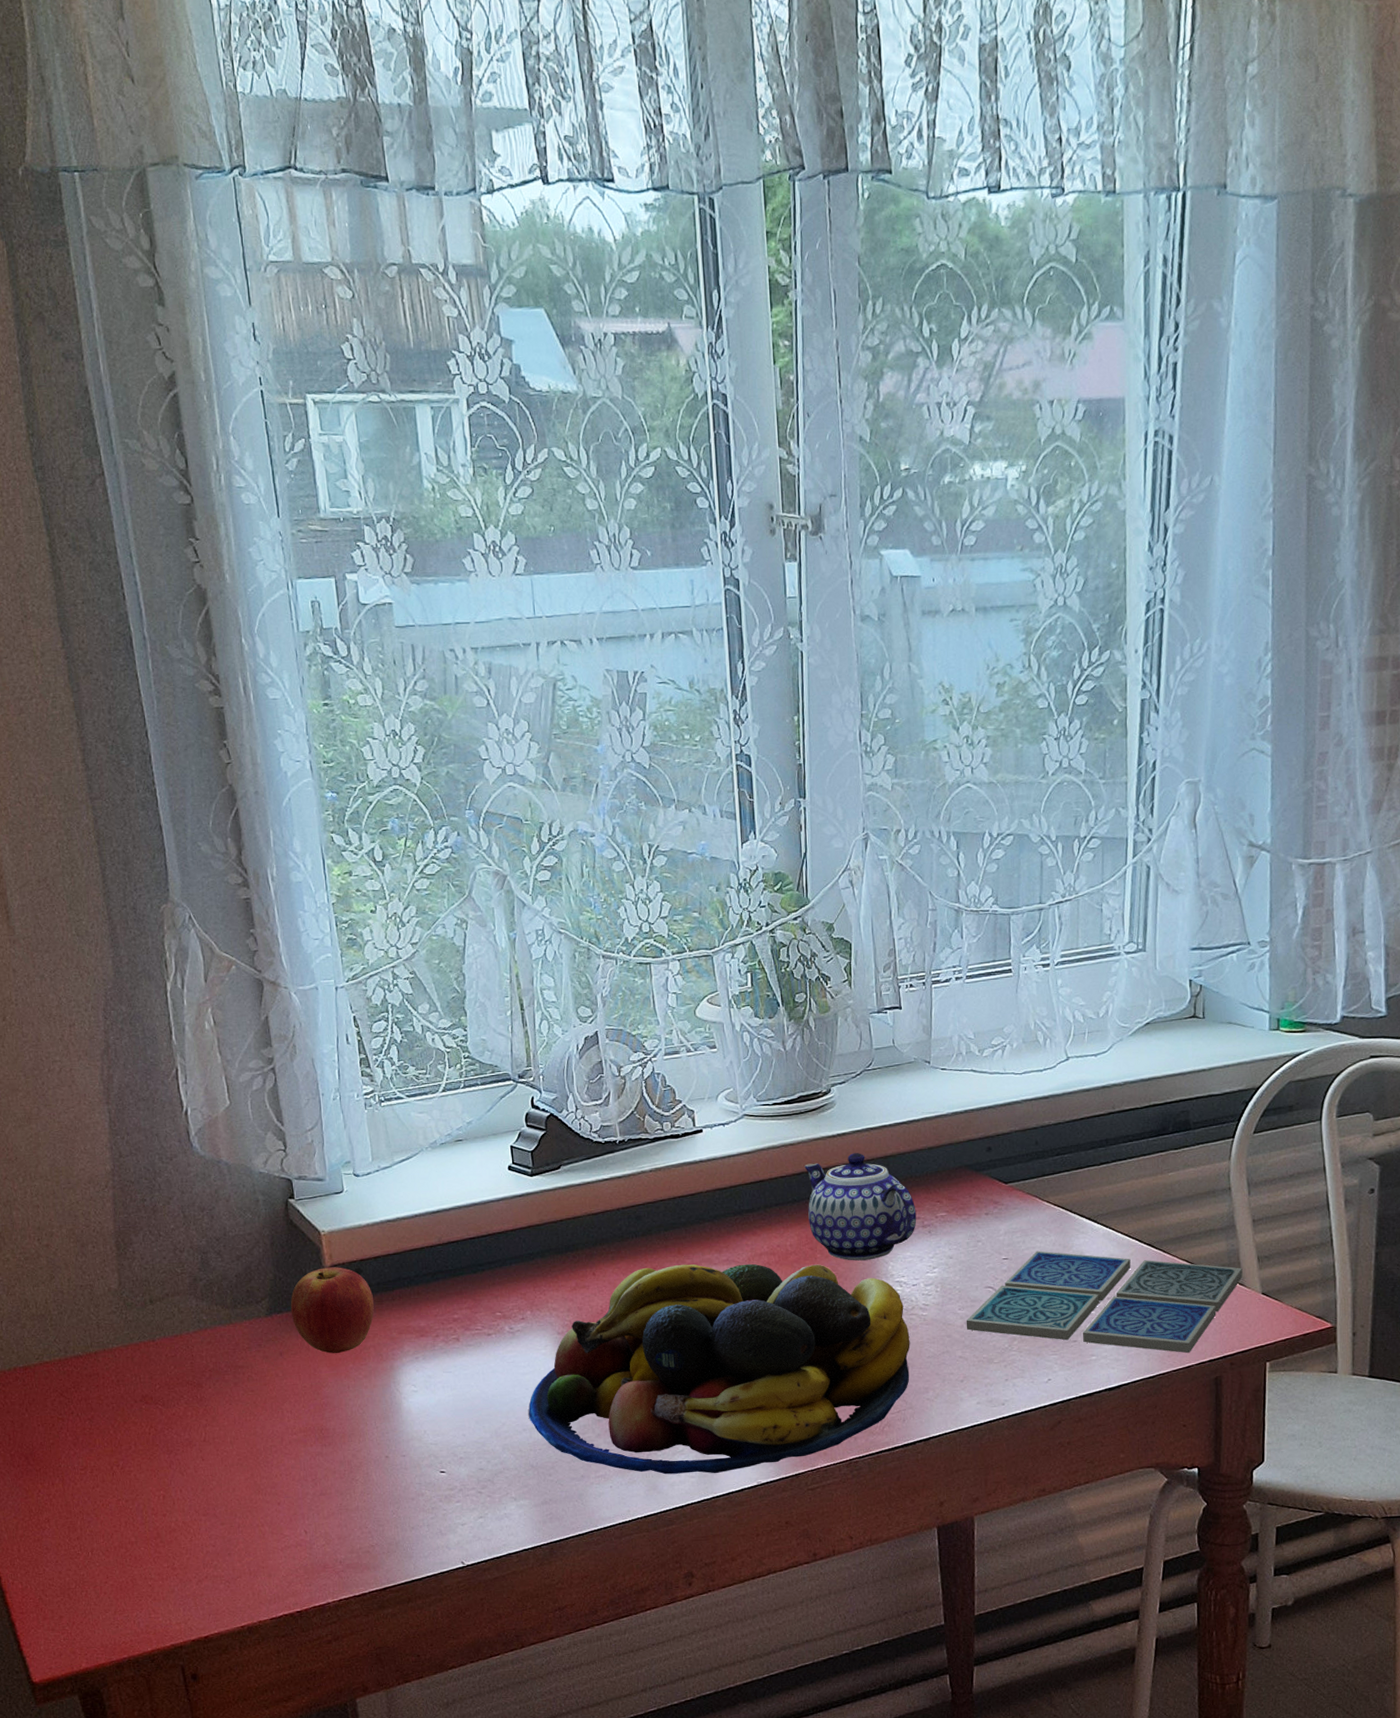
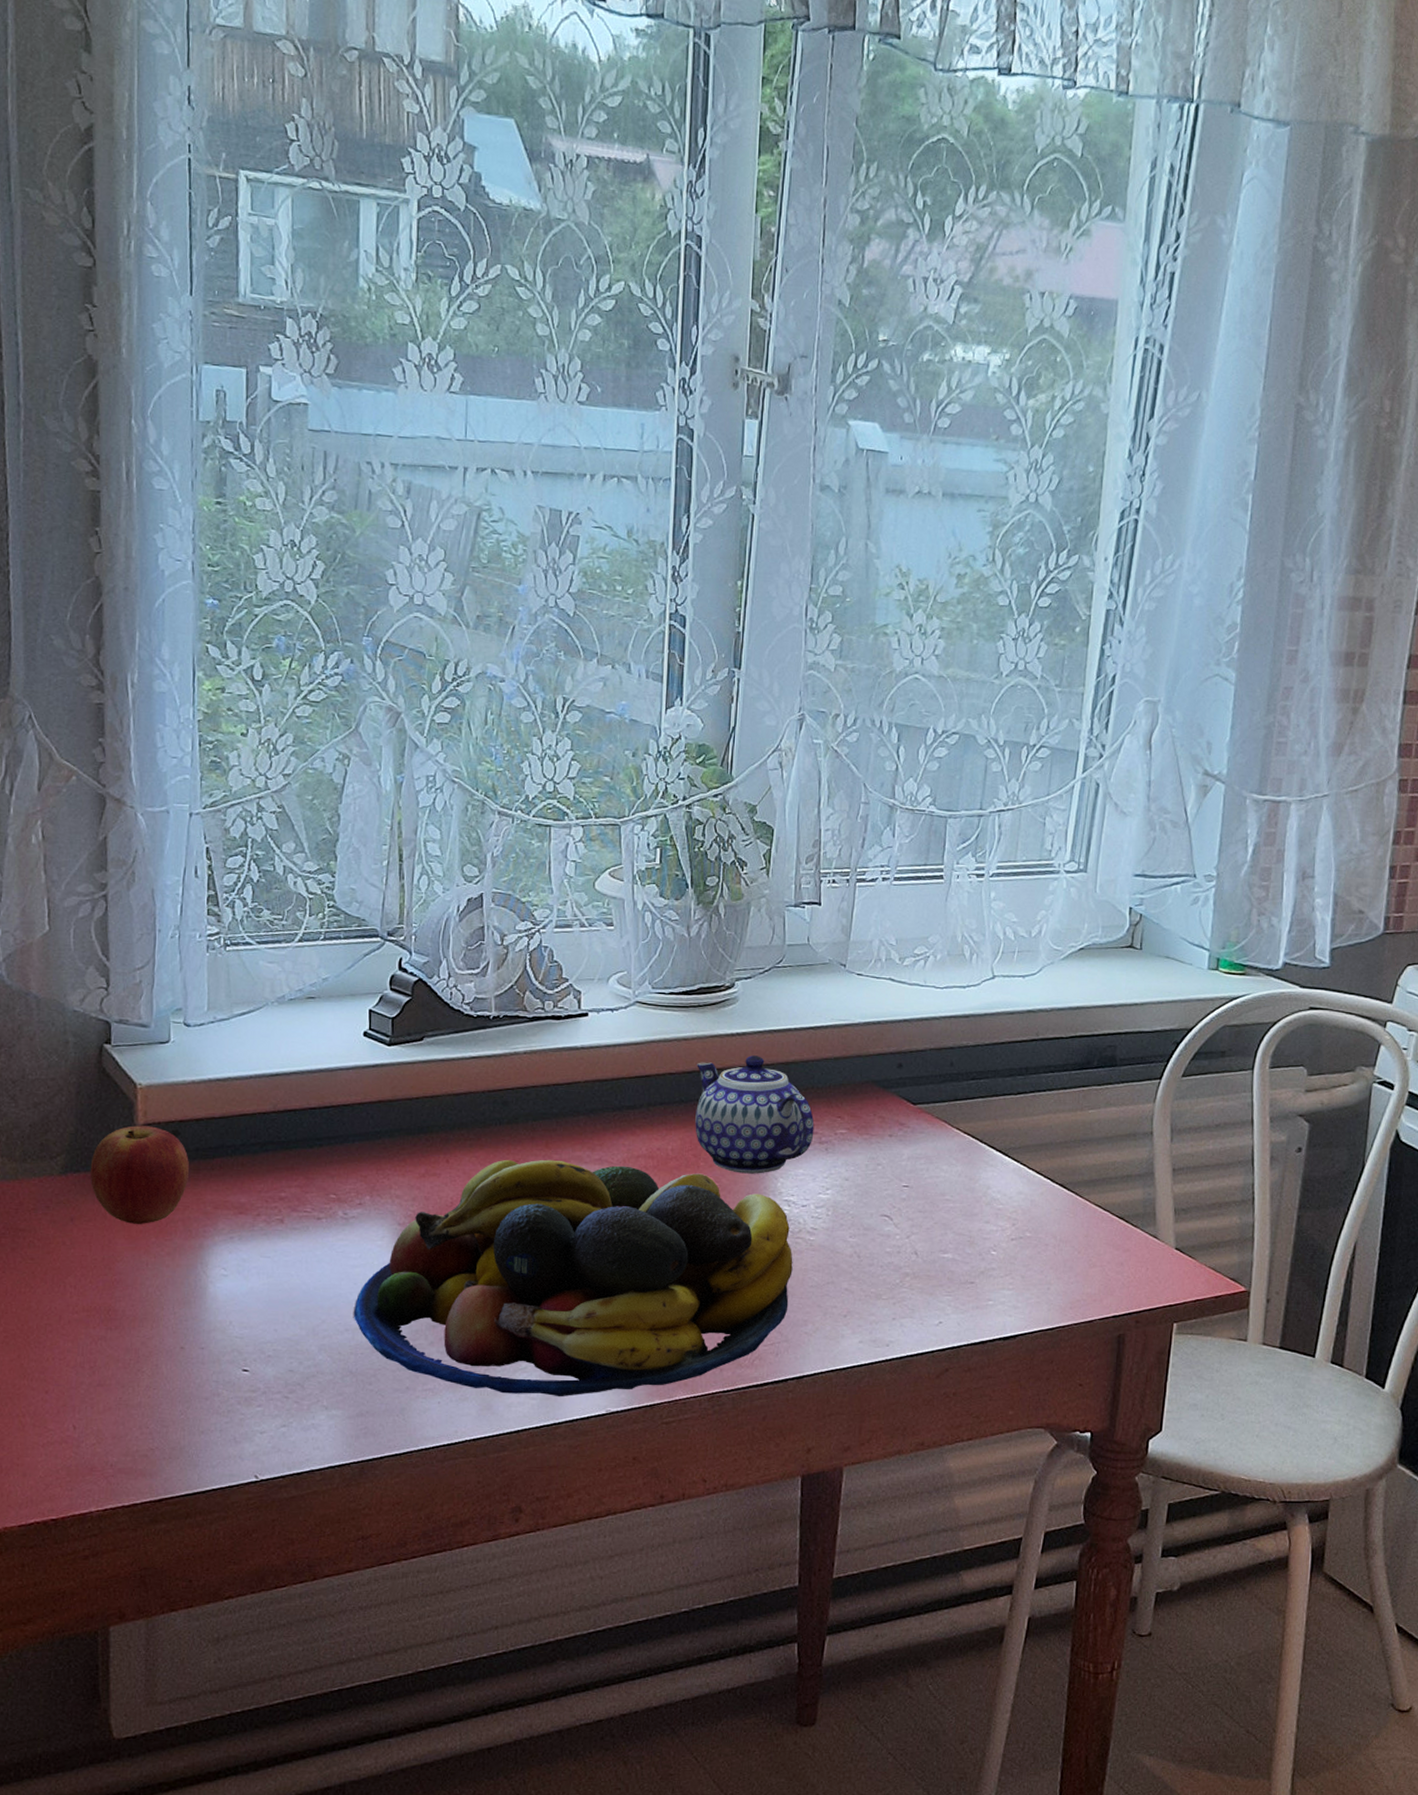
drink coaster: present [966,1250,1243,1354] -> none [855,1180,1157,1307]

